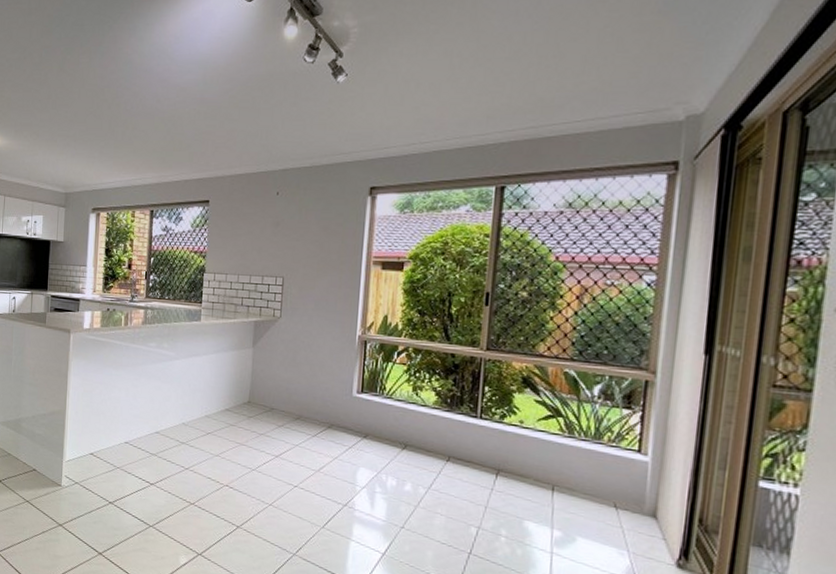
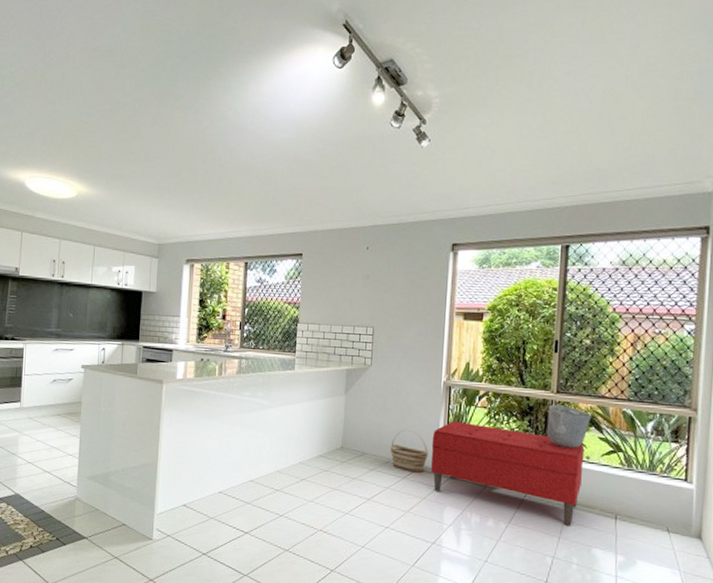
basket: none [300,385,341,431] -> present [390,429,429,473]
bench: none [343,377,518,496] -> present [430,420,585,526]
ceramic pot: none [474,363,526,412] -> present [547,405,591,449]

